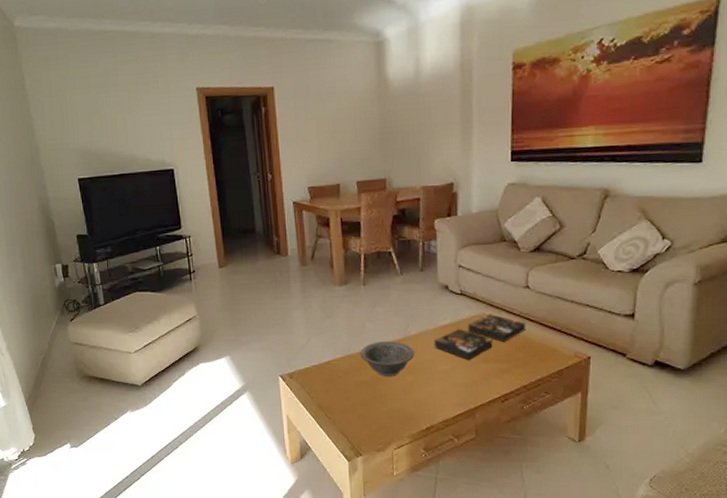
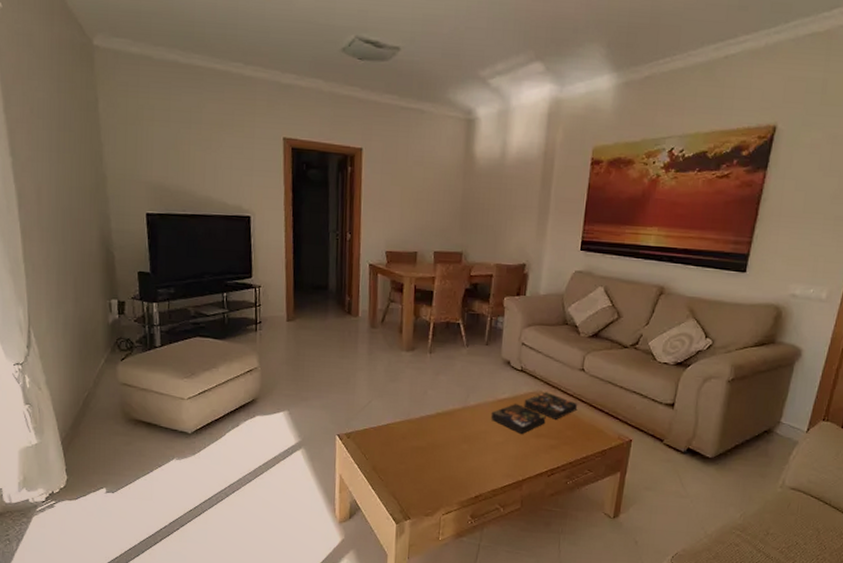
decorative bowl: present [360,341,415,377] -> none [419,409,472,444]

